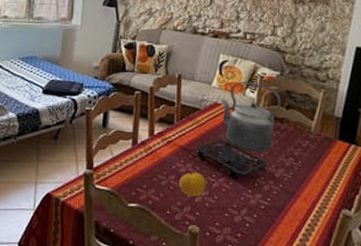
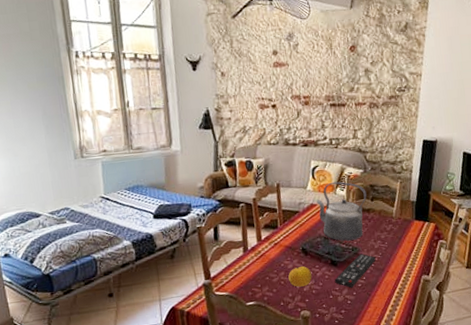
remote control: none [233,169,286,208] -> present [335,253,376,288]

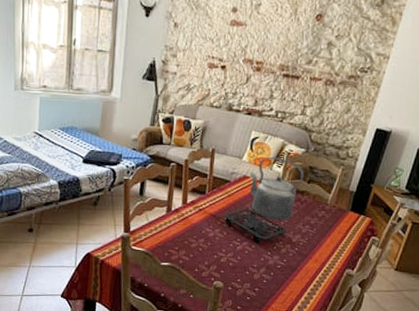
fruit: present [288,266,312,287] -> none [207,237,232,257]
remote control: present [335,253,376,288] -> none [254,235,301,267]

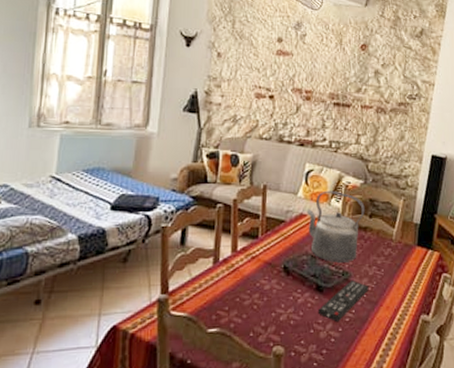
remote control: none [254,235,301,267] -> present [319,279,369,321]

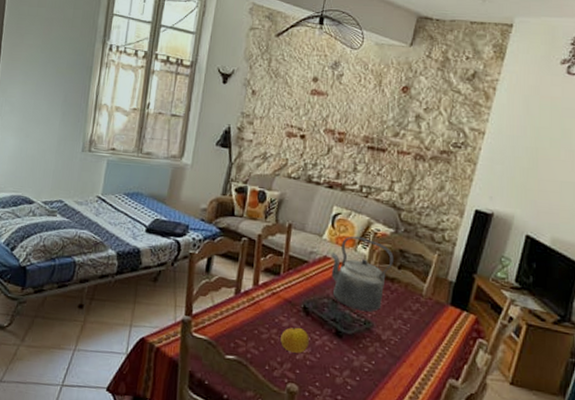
fruit: none [263,289,292,315] -> present [280,327,310,353]
remote control: present [319,279,369,321] -> none [336,330,392,370]

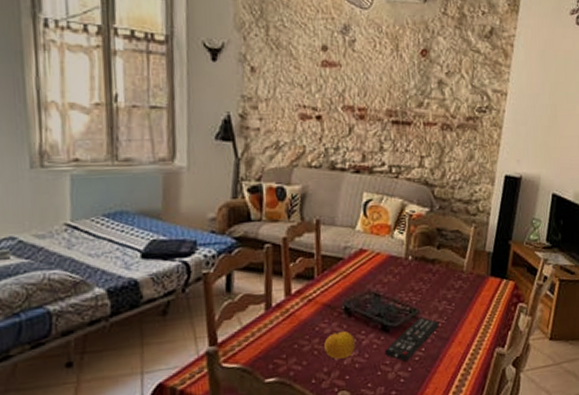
kettle: present [332,236,394,312] -> none [368,221,432,300]
remote control: none [336,330,392,370] -> present [385,316,439,361]

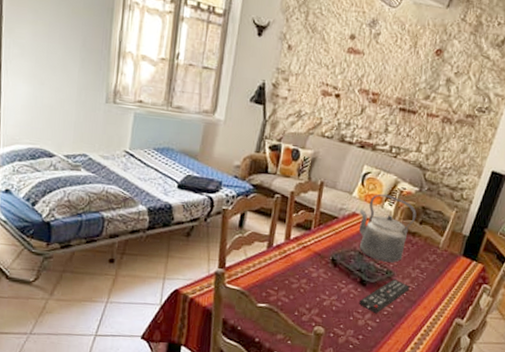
fruit: present [324,331,356,359] -> none [309,277,337,300]
kettle: none [368,221,432,300] -> present [359,193,417,263]

